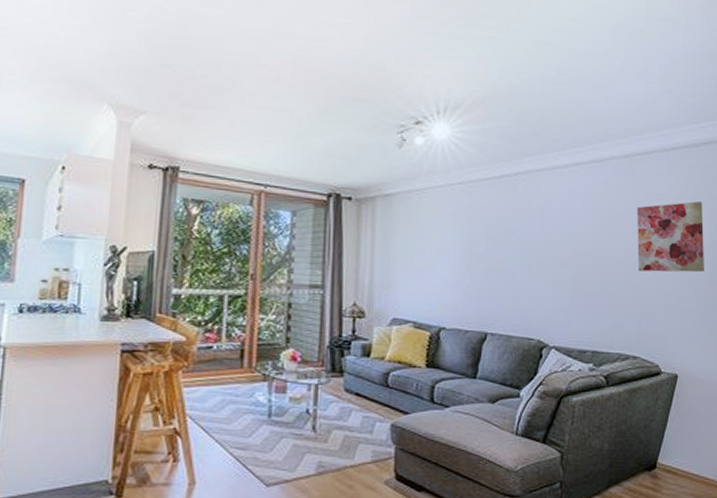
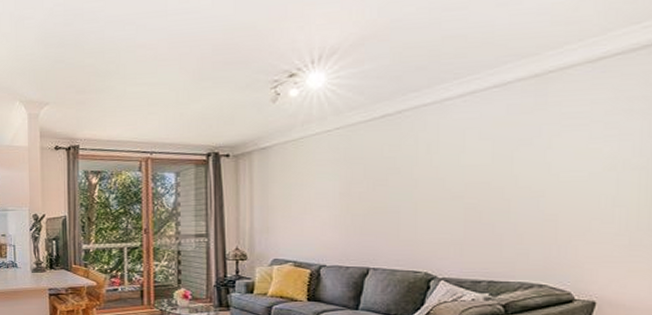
wall art: present [637,201,704,273] -> none [547,114,640,197]

